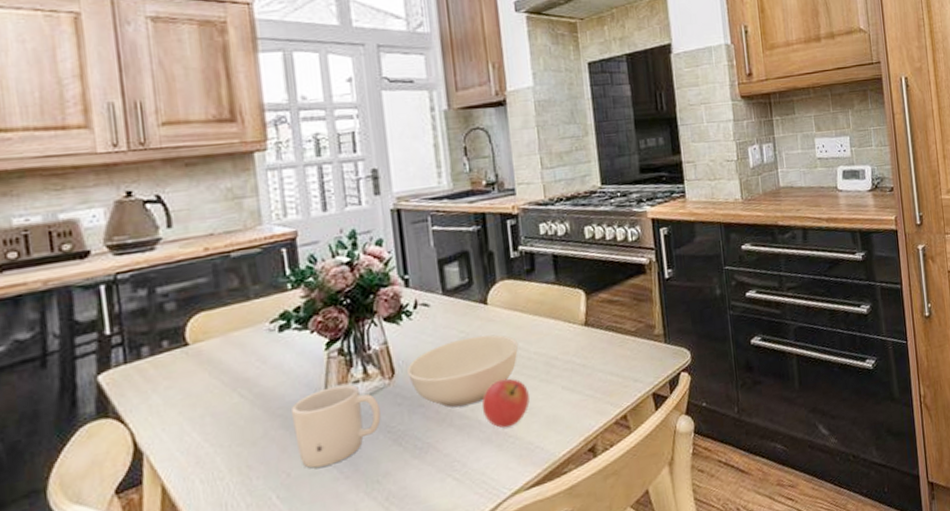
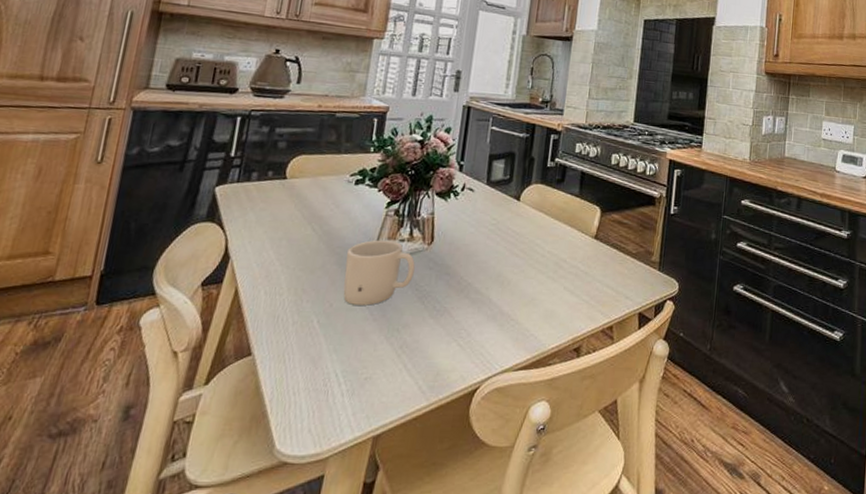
bowl: present [406,334,519,408] -> none [442,225,537,284]
fruit: present [482,378,530,428] -> none [495,268,536,311]

